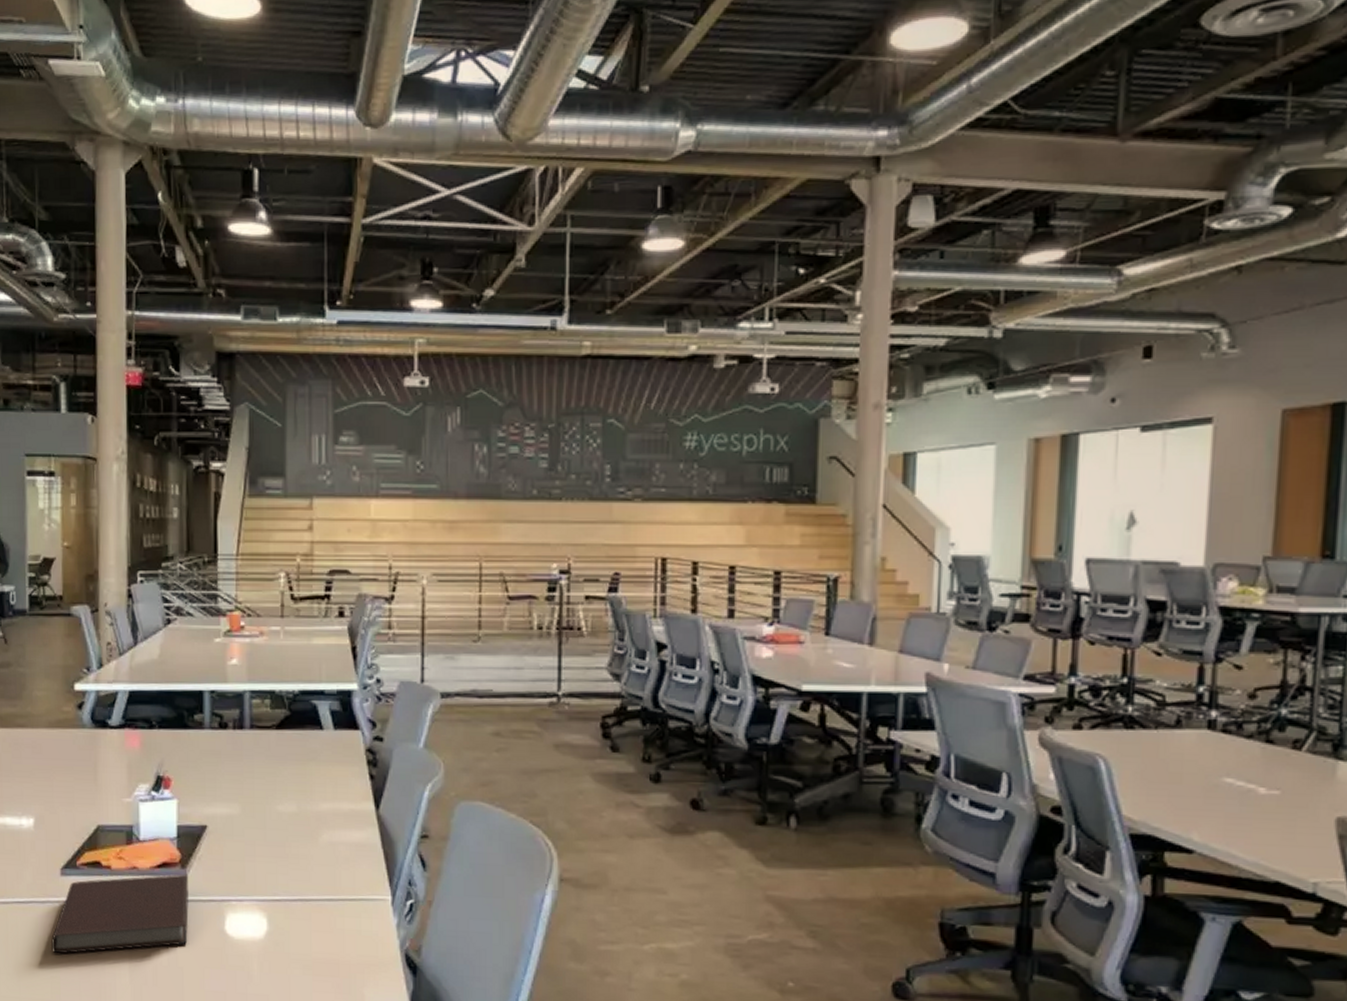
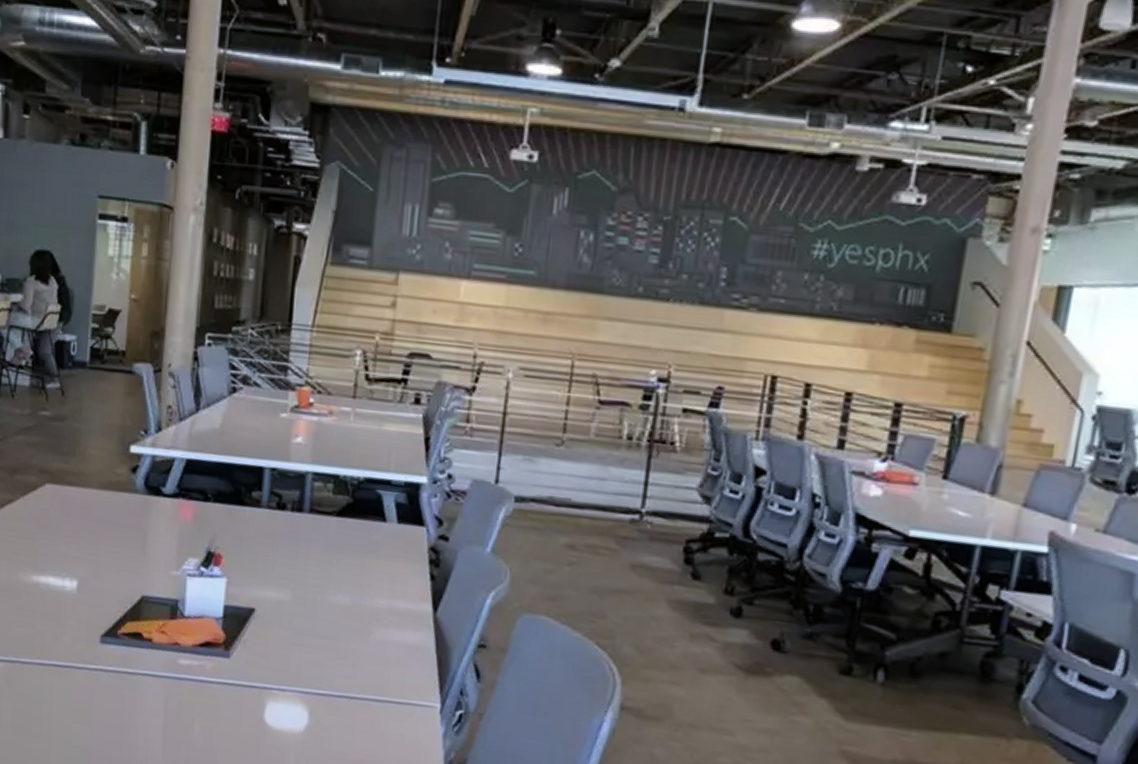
notebook: present [51,874,189,954] -> none [85,650,232,729]

